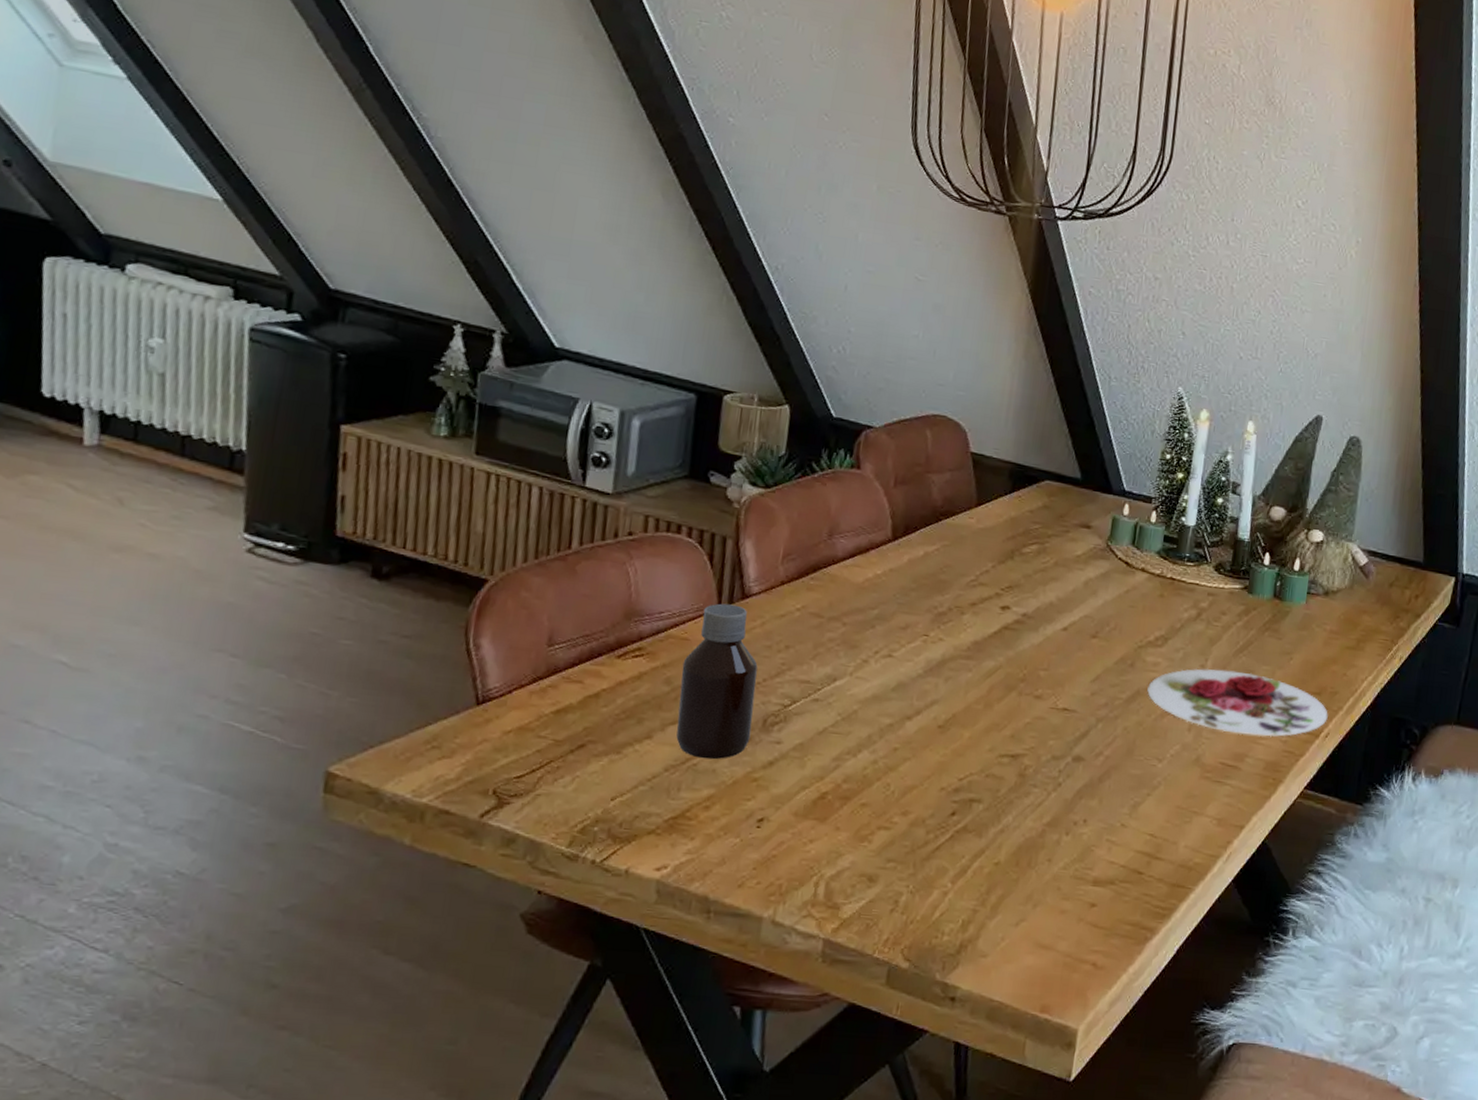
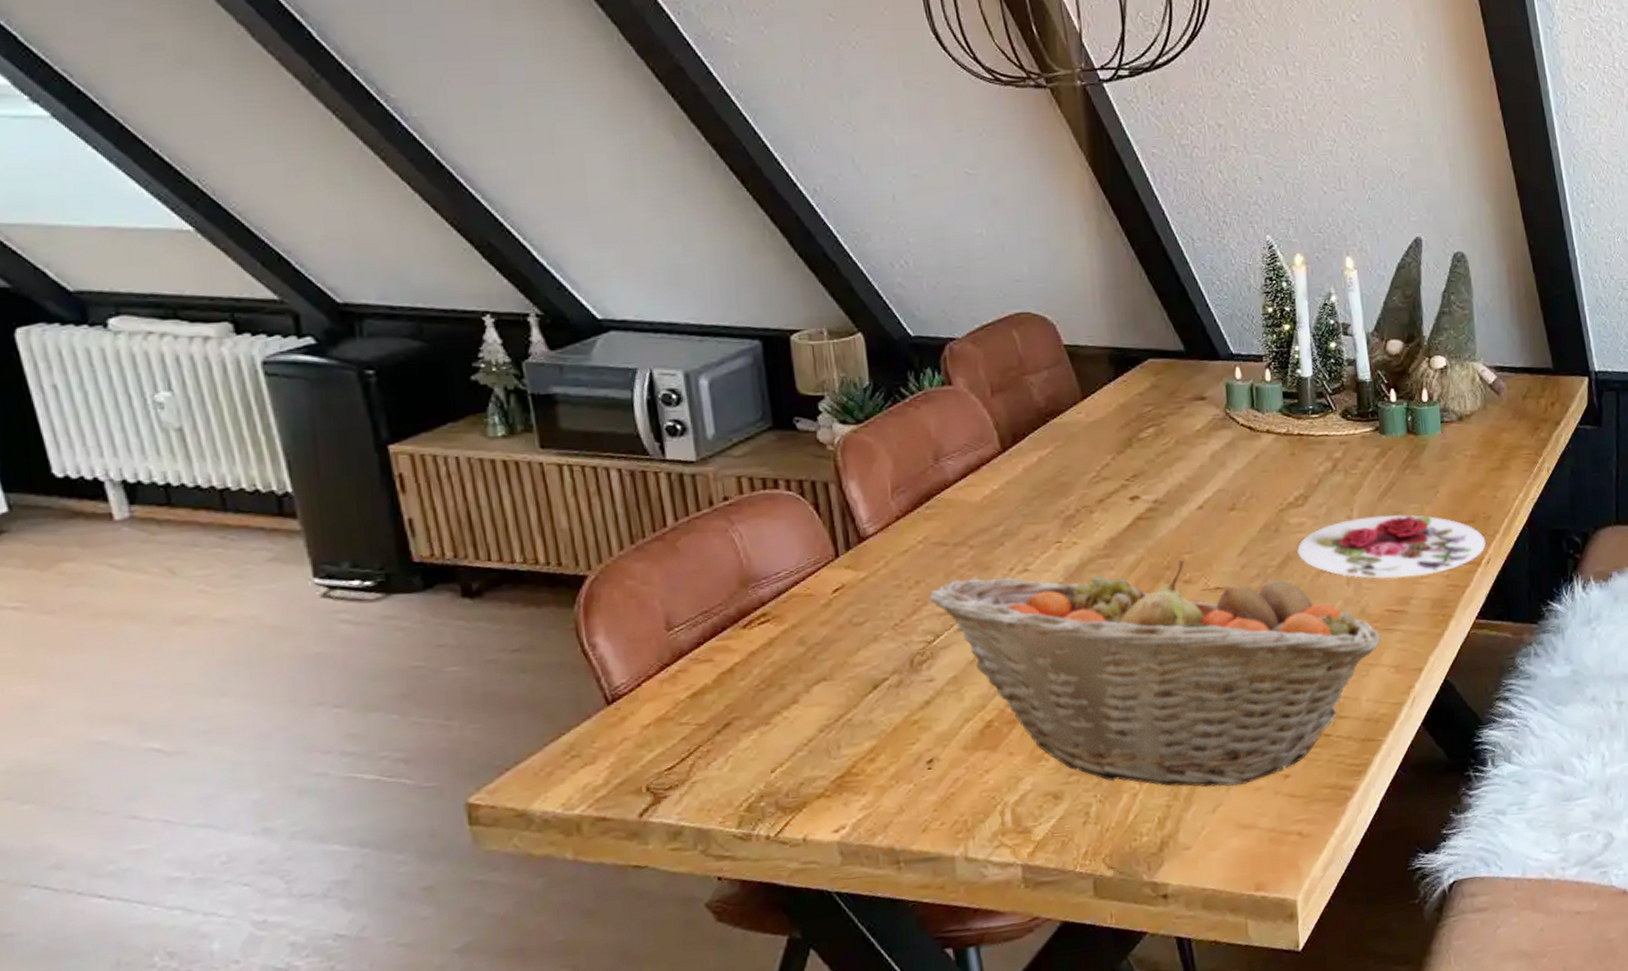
bottle: present [676,603,758,760] -> none [812,550,901,713]
fruit basket: none [794,652,1210,905] -> present [929,560,1381,788]

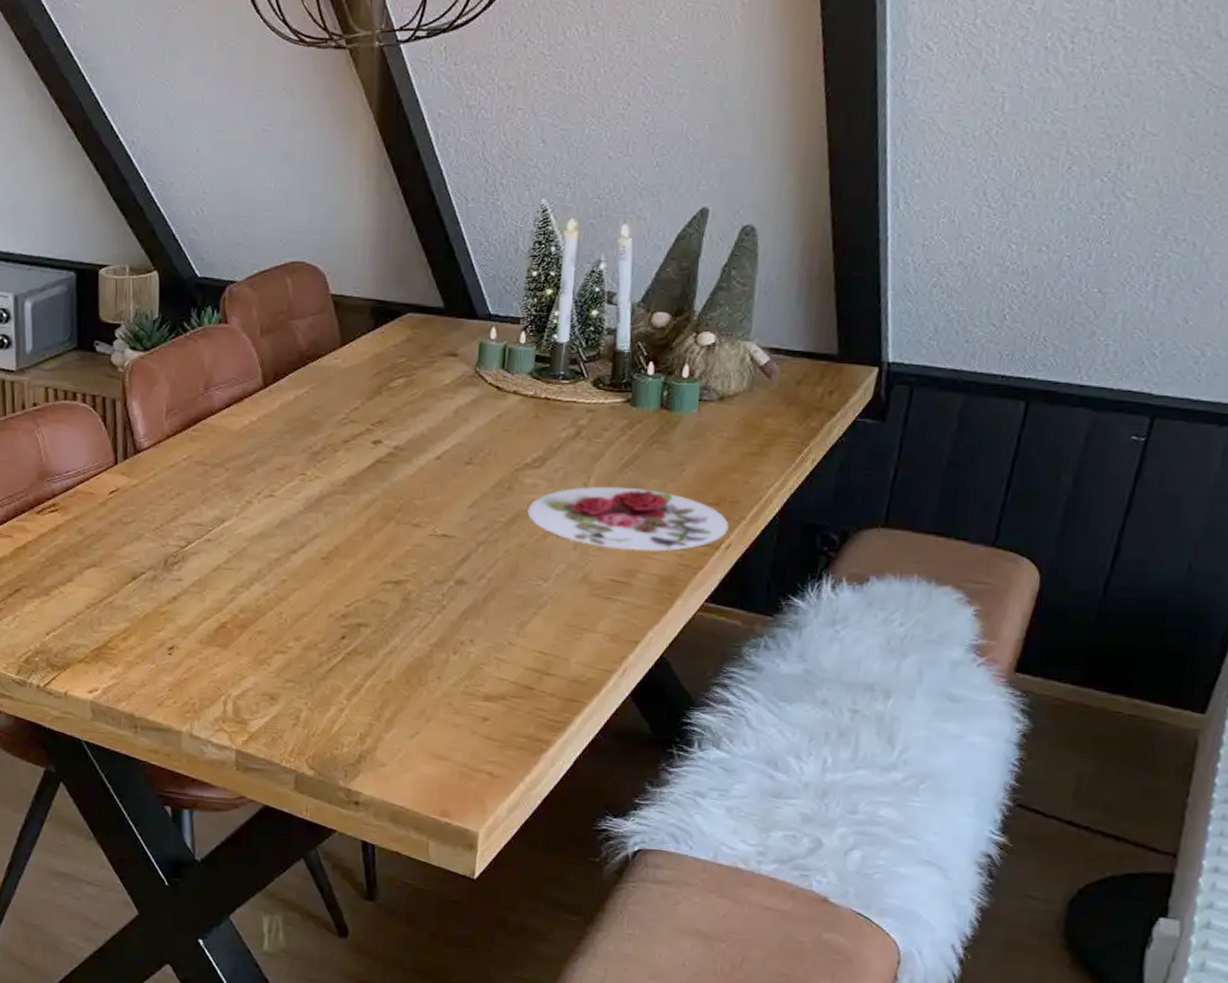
fruit basket: present [929,560,1381,788] -> none [186,496,600,720]

